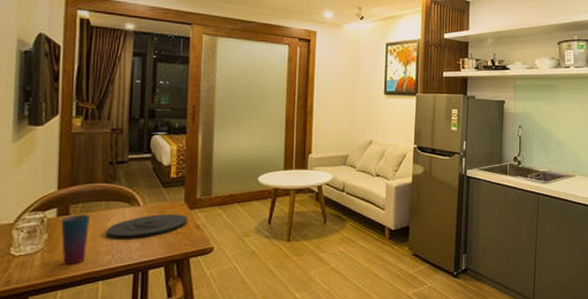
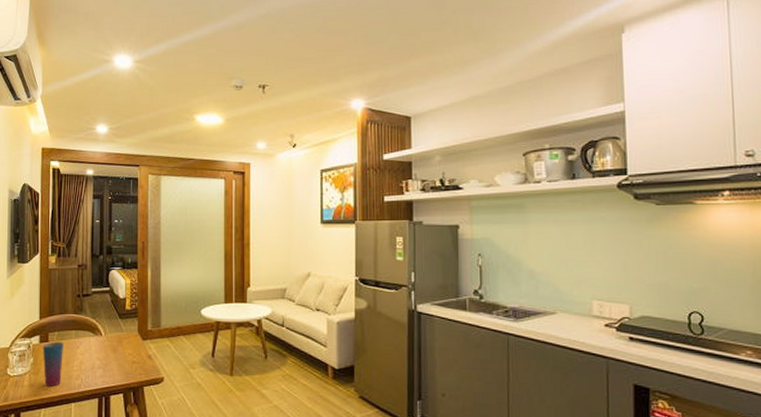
plate: present [106,214,188,240] -> none [76,344,142,366]

